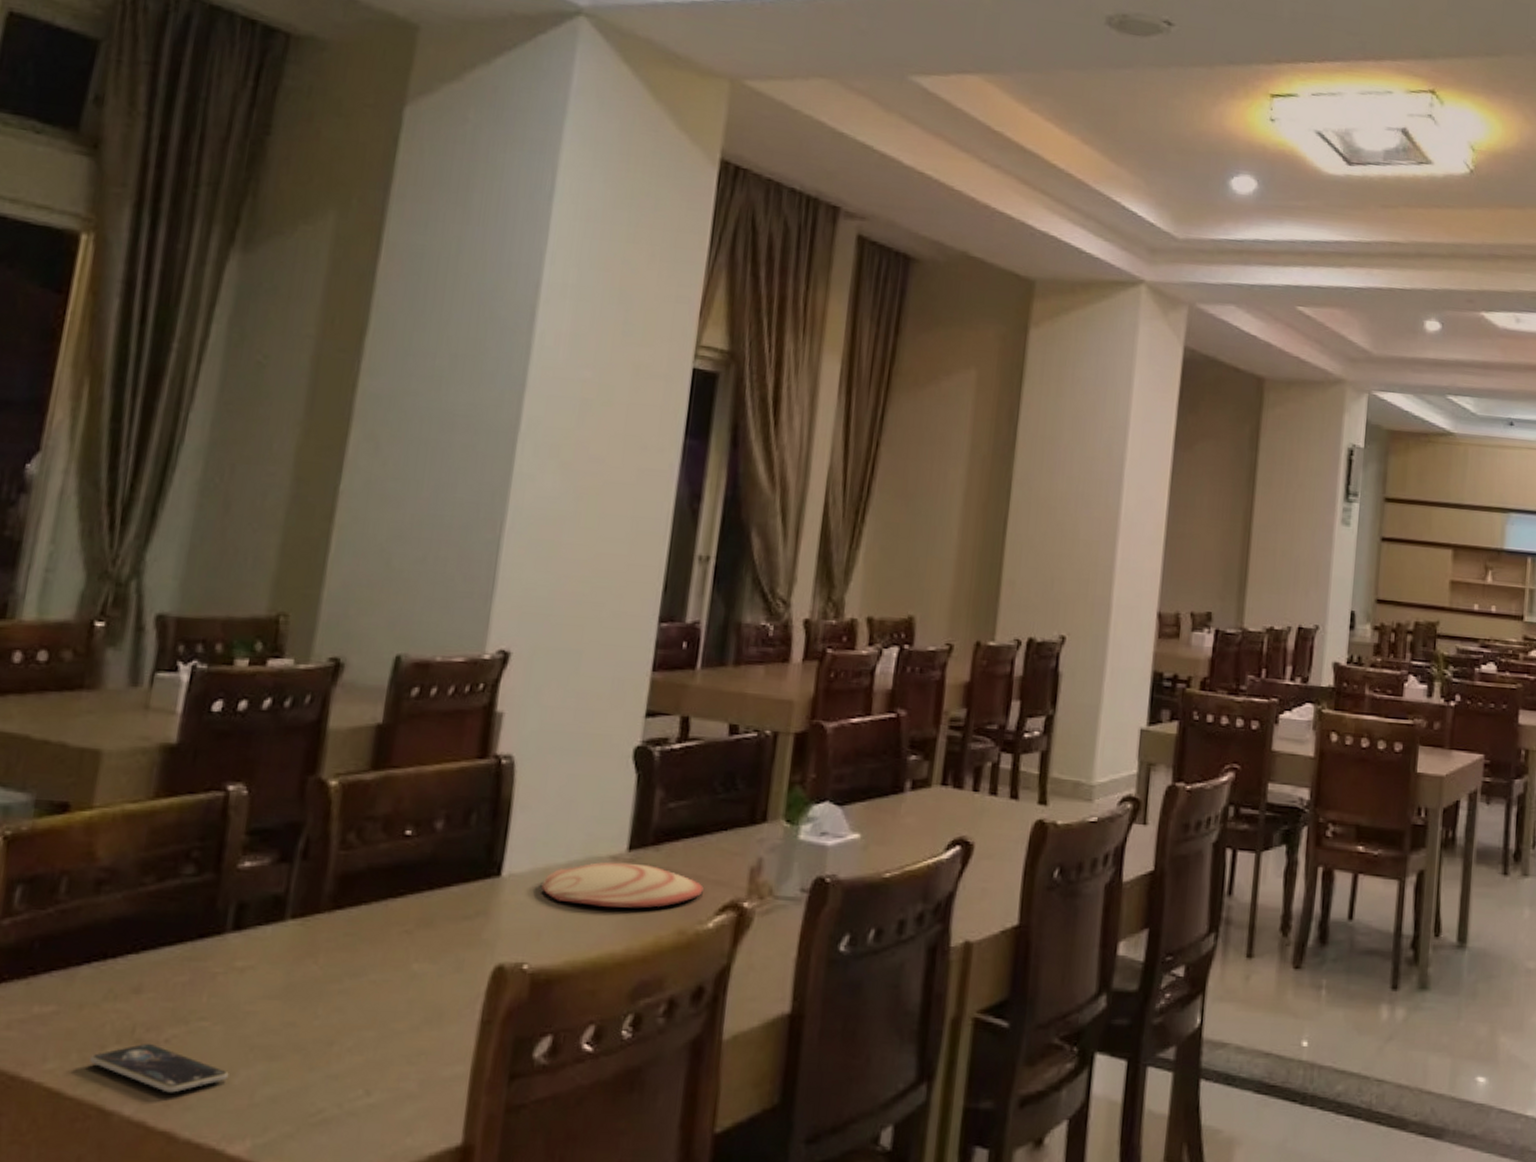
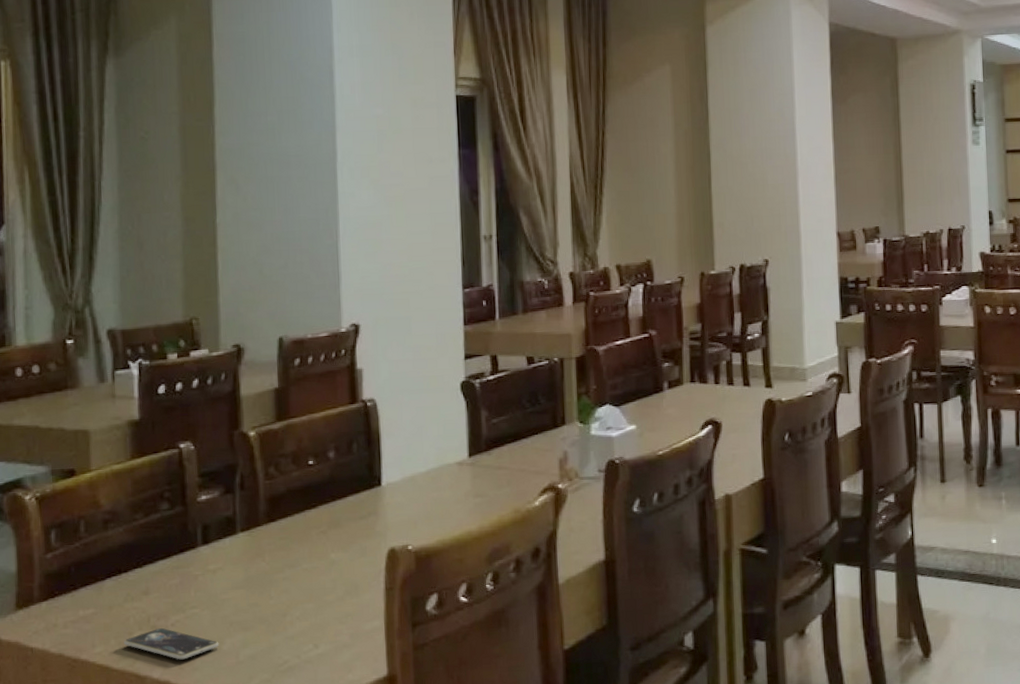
plate: present [542,862,704,908] -> none [411,465,528,499]

